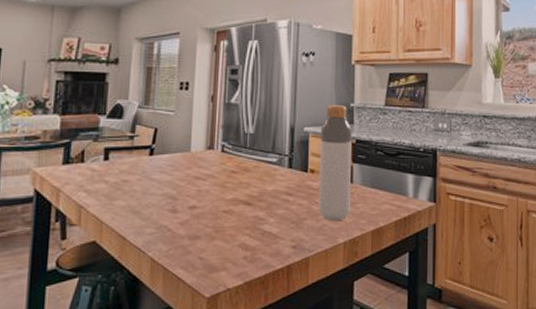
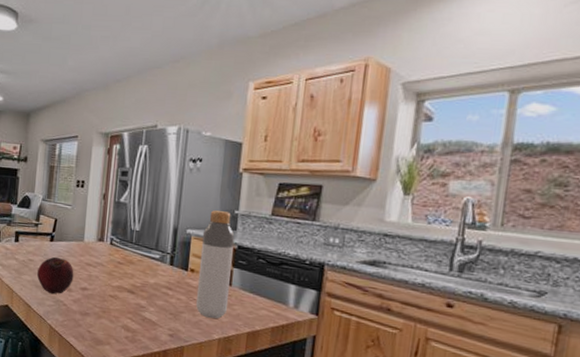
fruit: none [134,173,180,219] -> present [37,256,74,294]

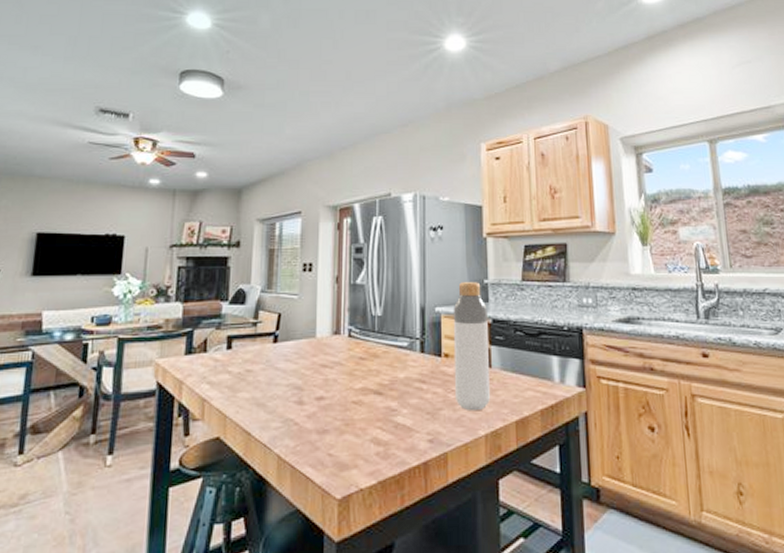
fruit: present [37,256,74,294] -> none [258,362,306,412]

